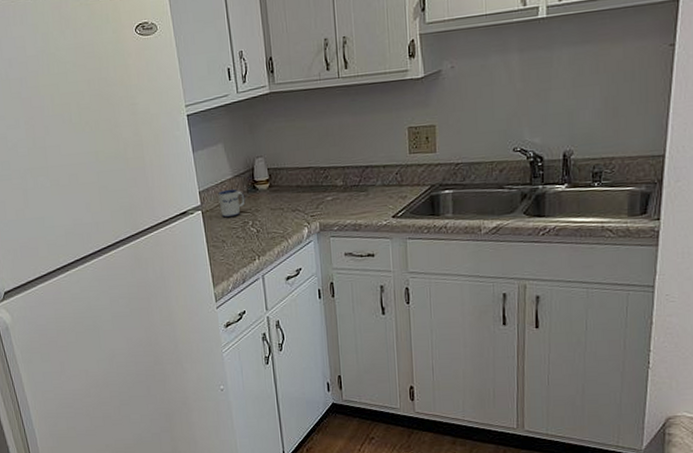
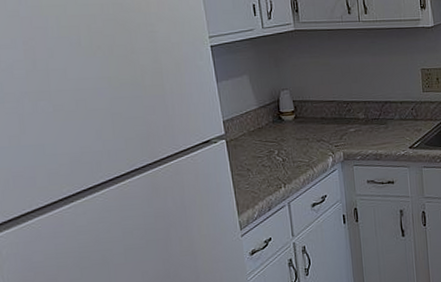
mug: present [218,188,245,218] -> none [243,119,271,147]

